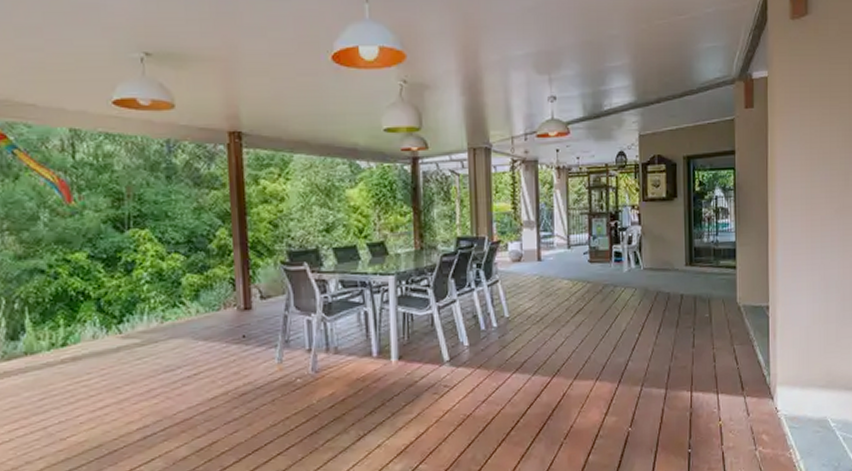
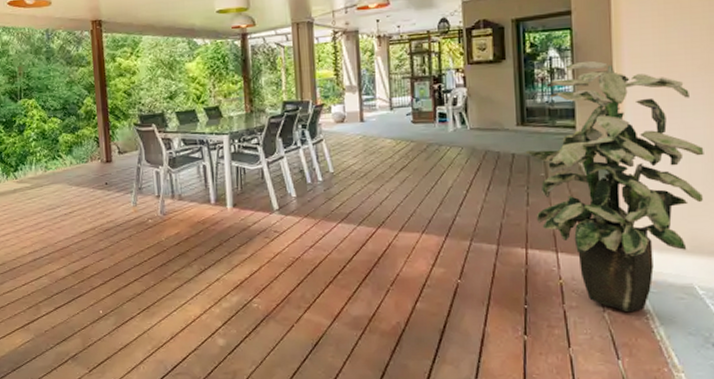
indoor plant: none [692,201,838,449] -> present [525,60,704,313]

